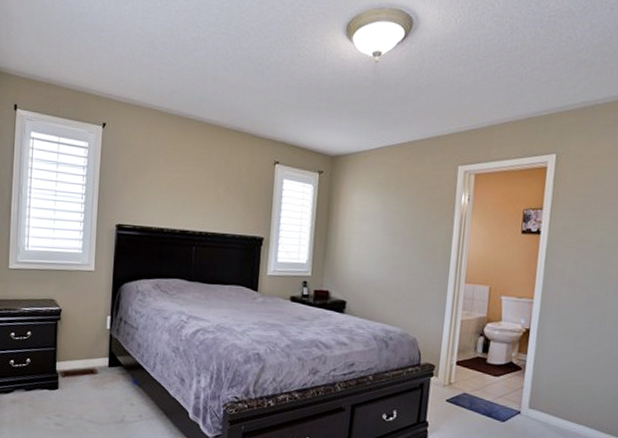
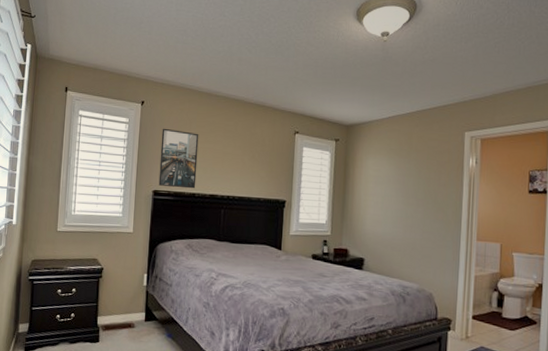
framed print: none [122,154,168,224] -> present [158,128,199,189]

